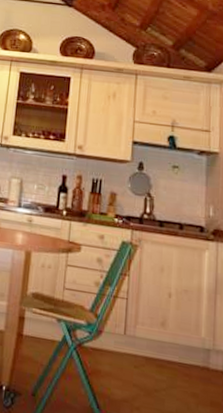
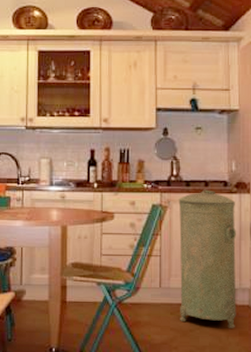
trash can: none [144,232,211,396] -> present [178,189,236,328]

